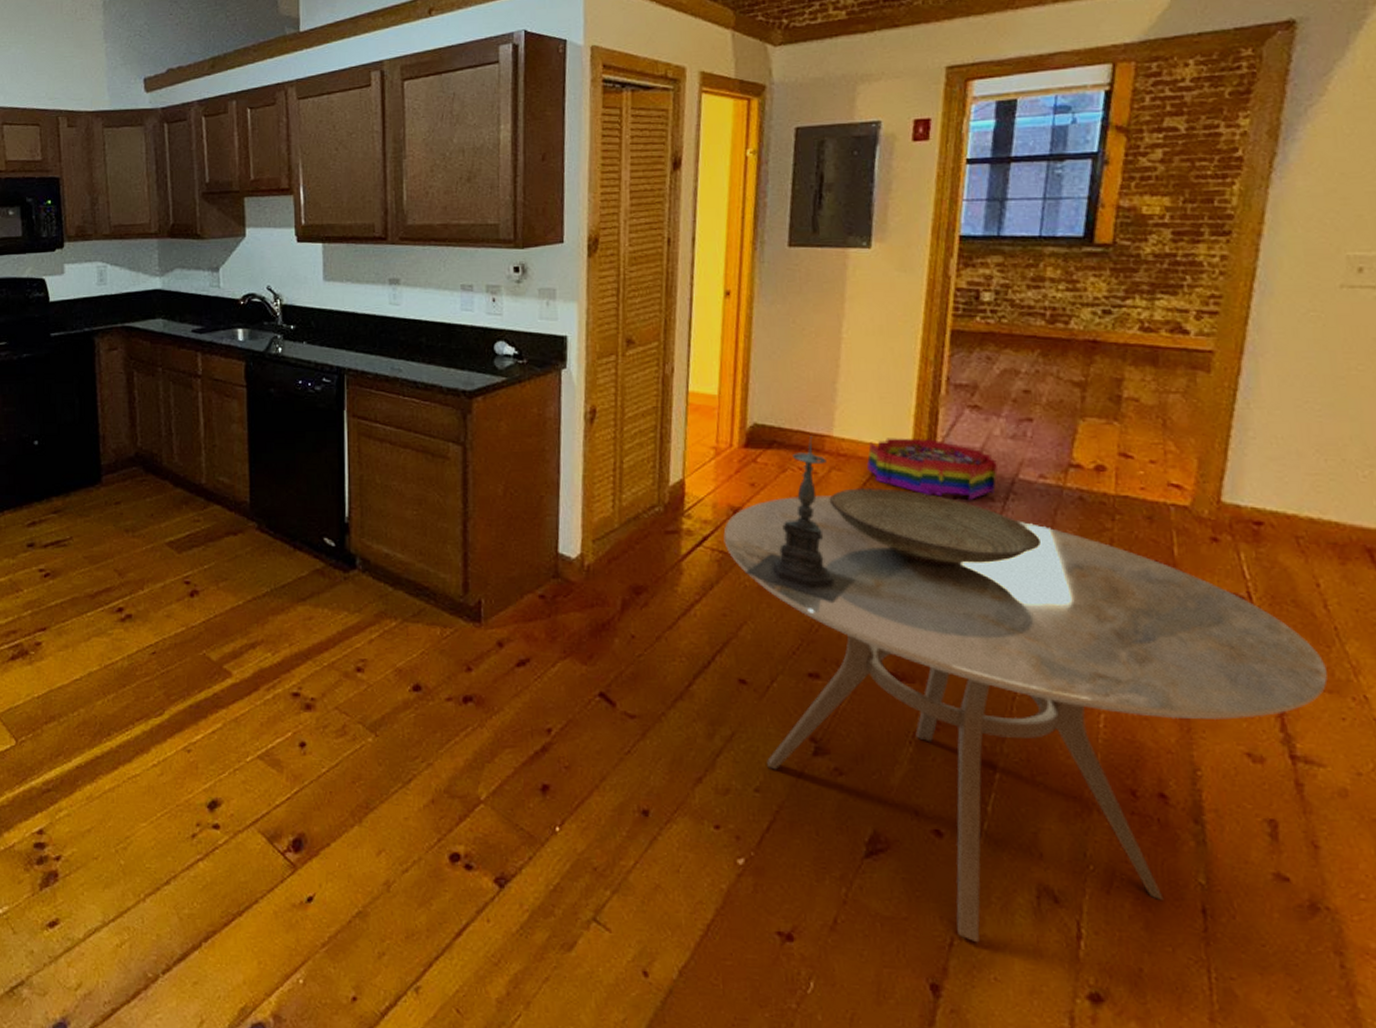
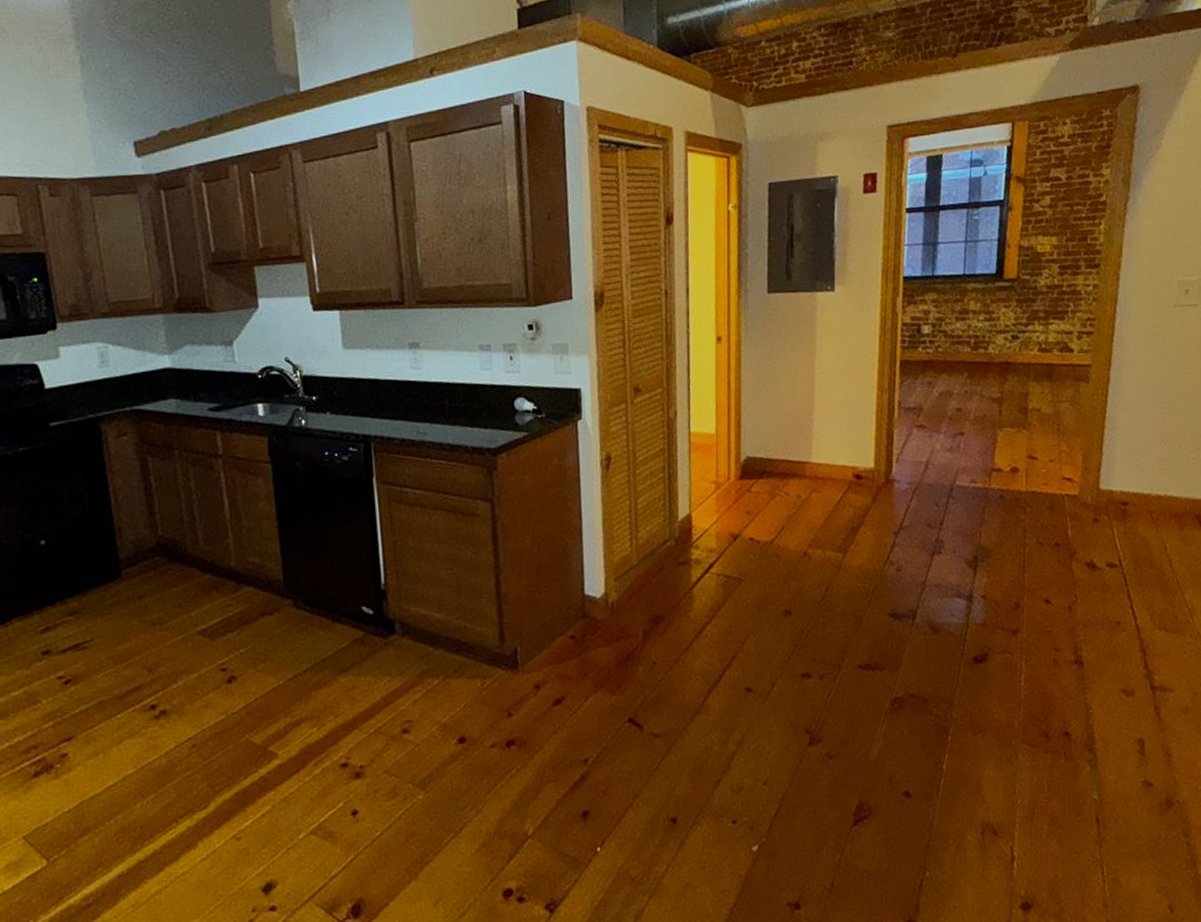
dining table: present [723,495,1328,943] -> none [726,515,1174,880]
candle holder: present [745,436,856,602] -> none [746,463,836,610]
decorative bowl: present [829,488,1044,567] -> none [811,504,976,567]
storage bin: present [867,438,999,500] -> none [840,457,940,507]

